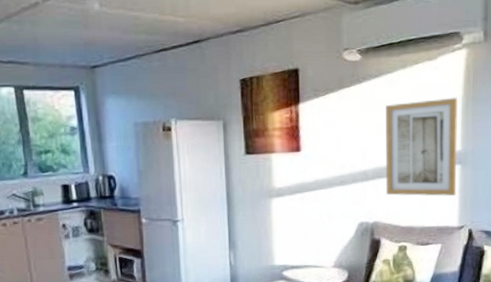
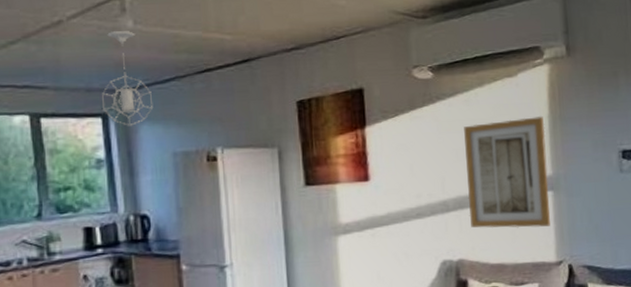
pendant light: none [74,12,118,99] -> present [102,30,154,126]

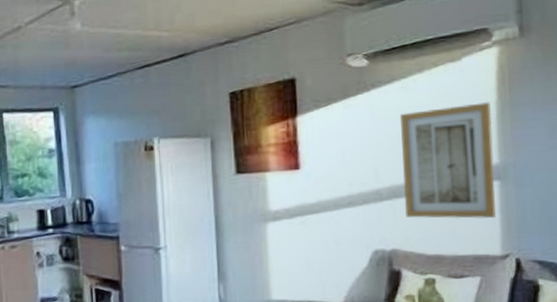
pendant light: present [102,30,154,126] -> none [54,32,98,119]

